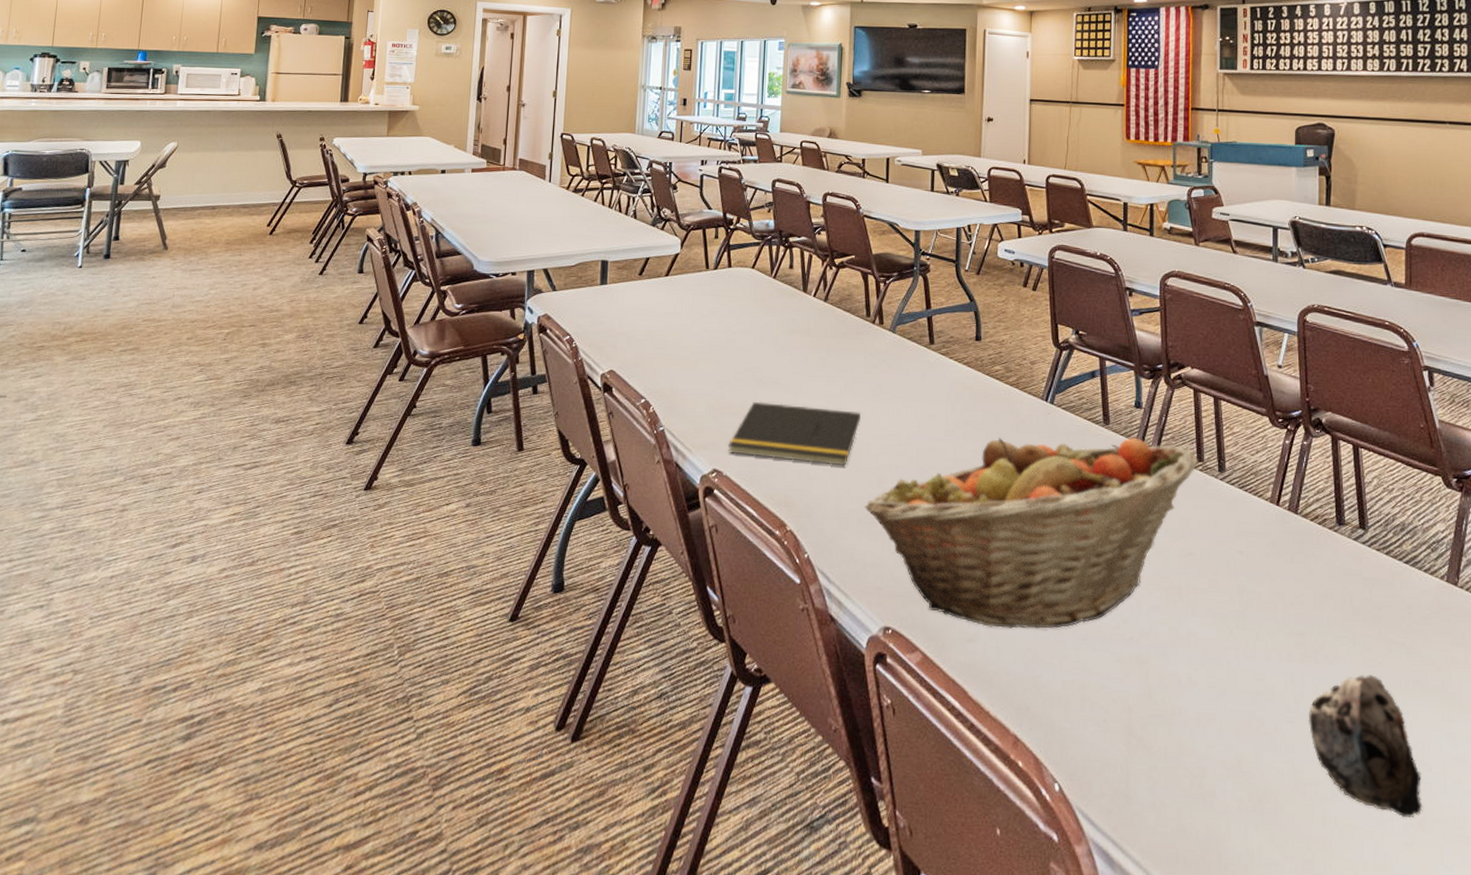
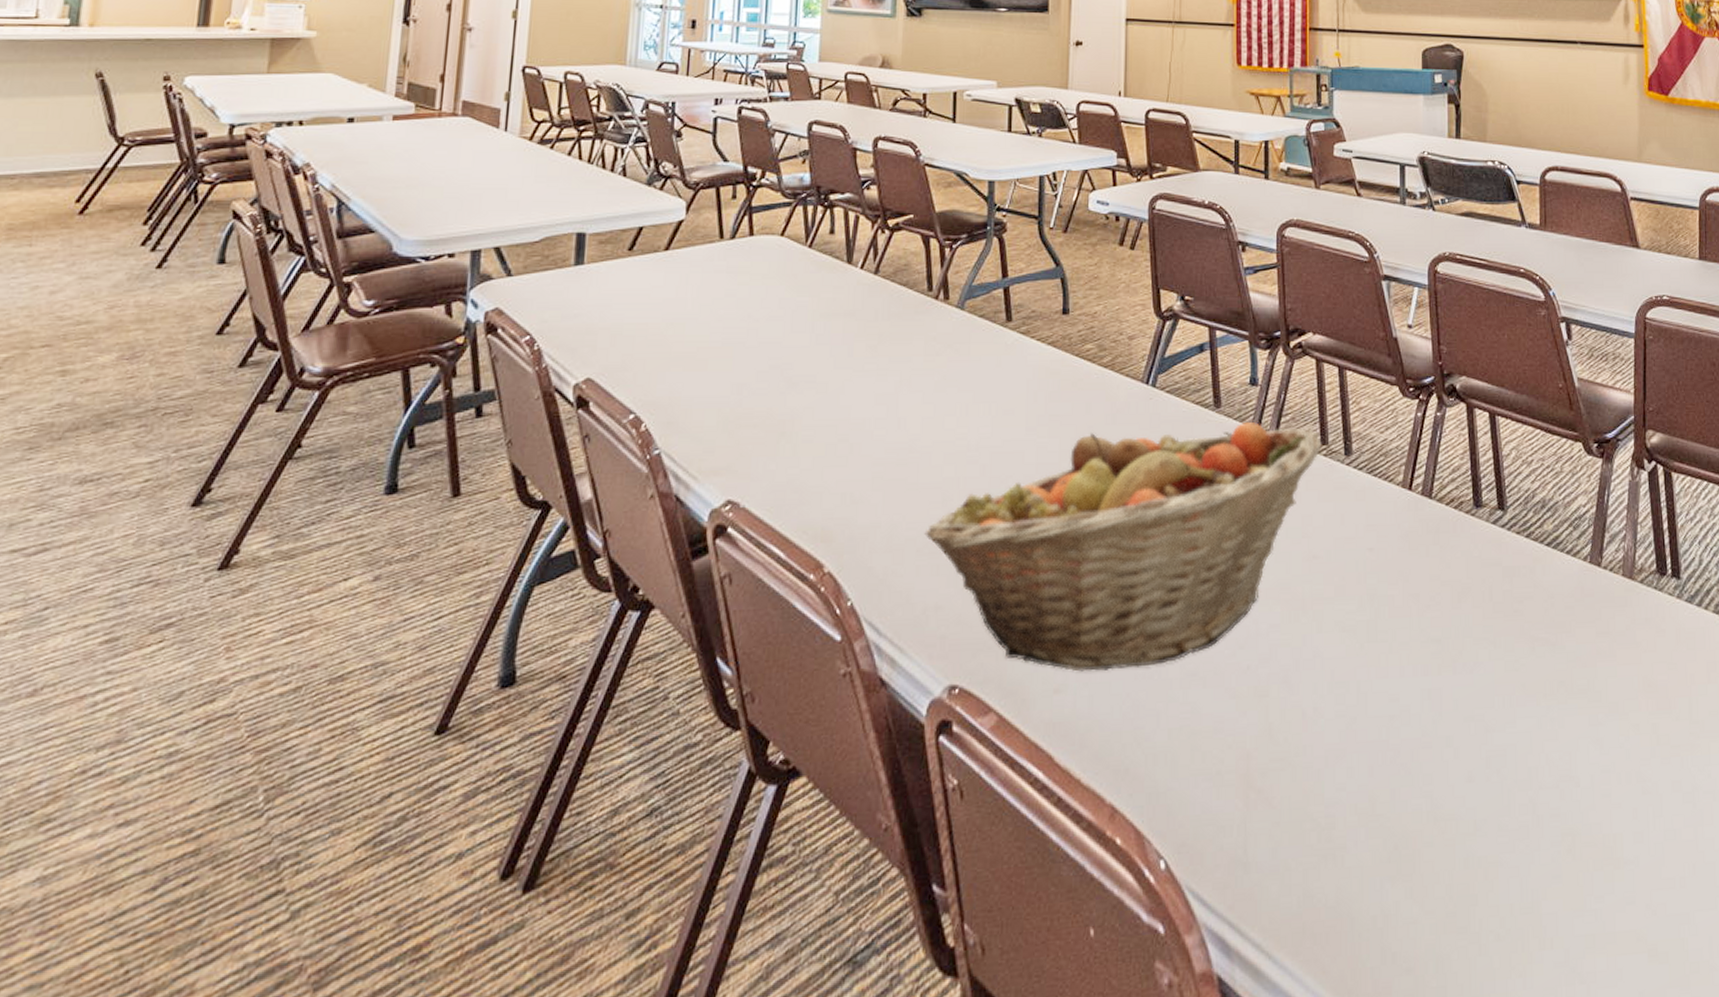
notepad: present [727,401,861,466] -> none [746,407,920,484]
decorative skull: present [1308,675,1423,819] -> none [1447,680,1571,846]

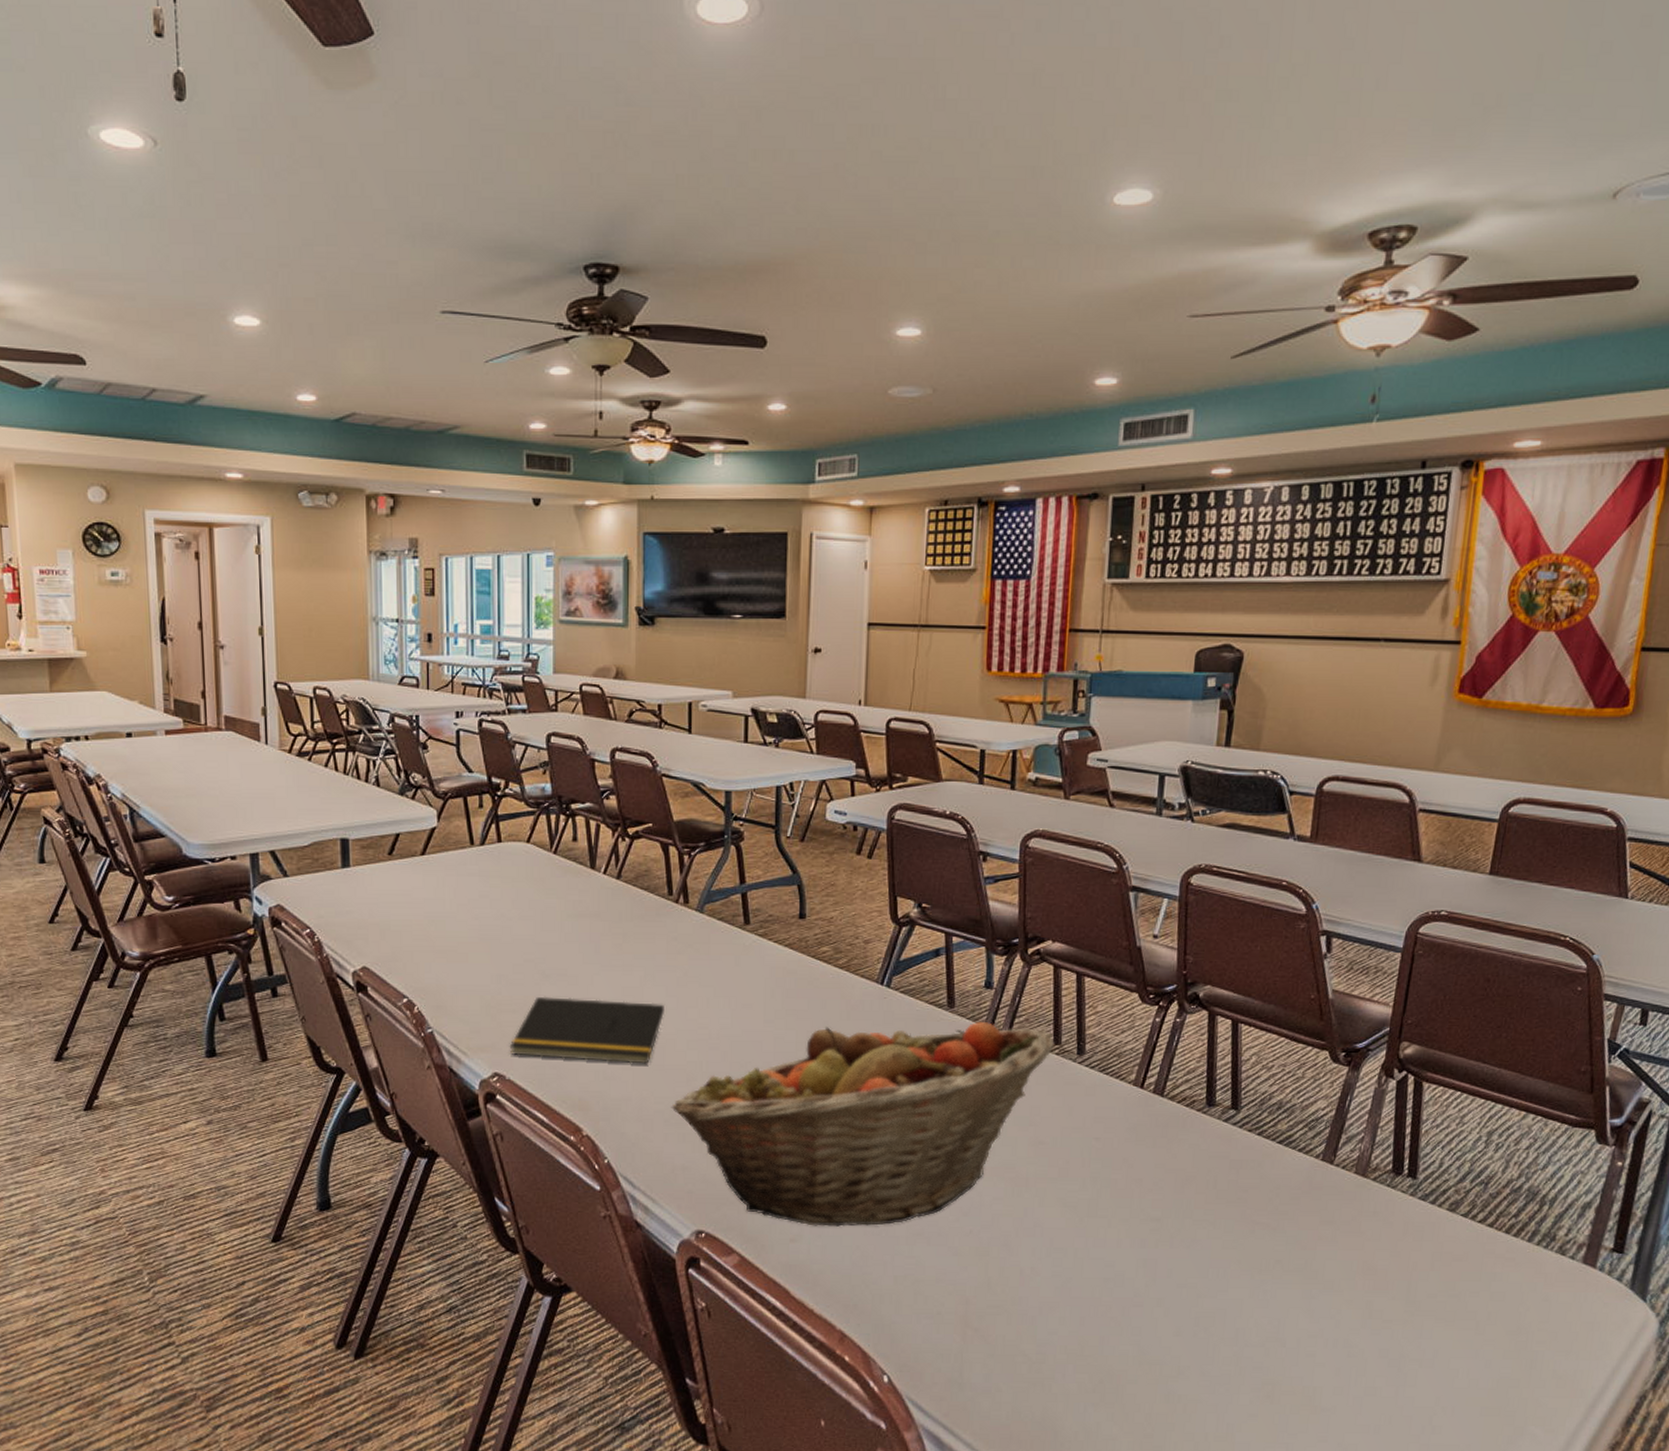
notepad: none [746,407,920,484] -> present [509,996,664,1064]

